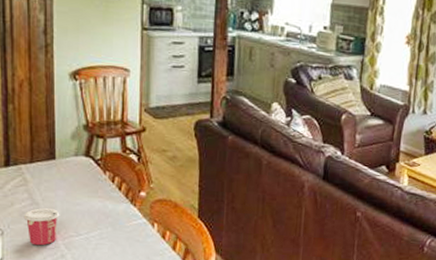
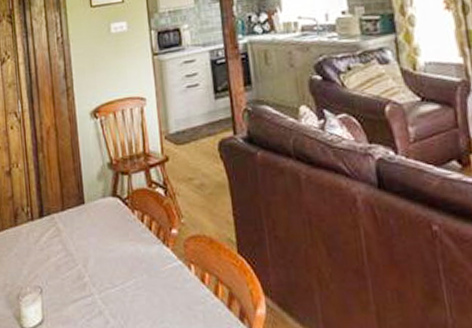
cup: present [23,208,60,246] -> none [59,259,94,302]

